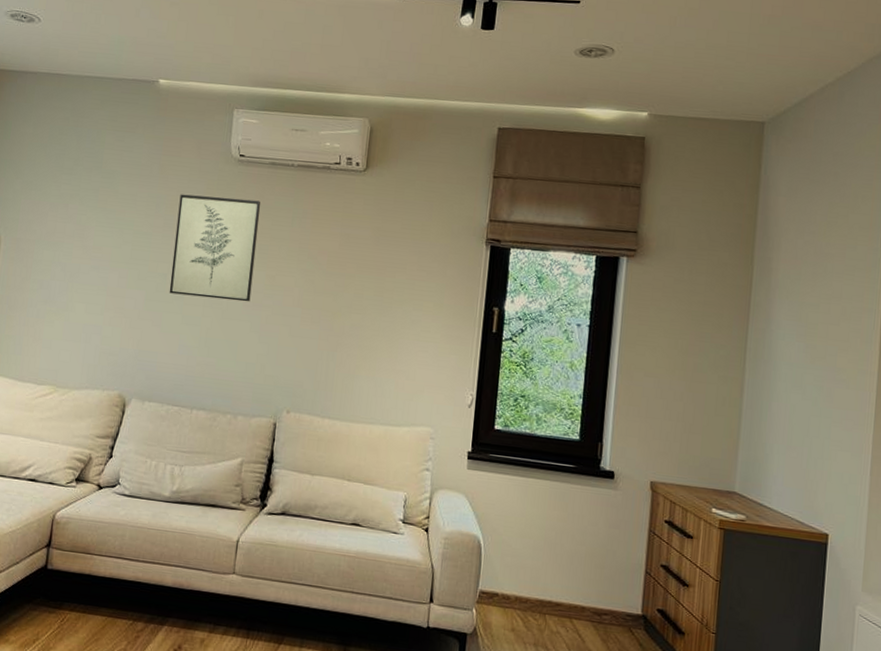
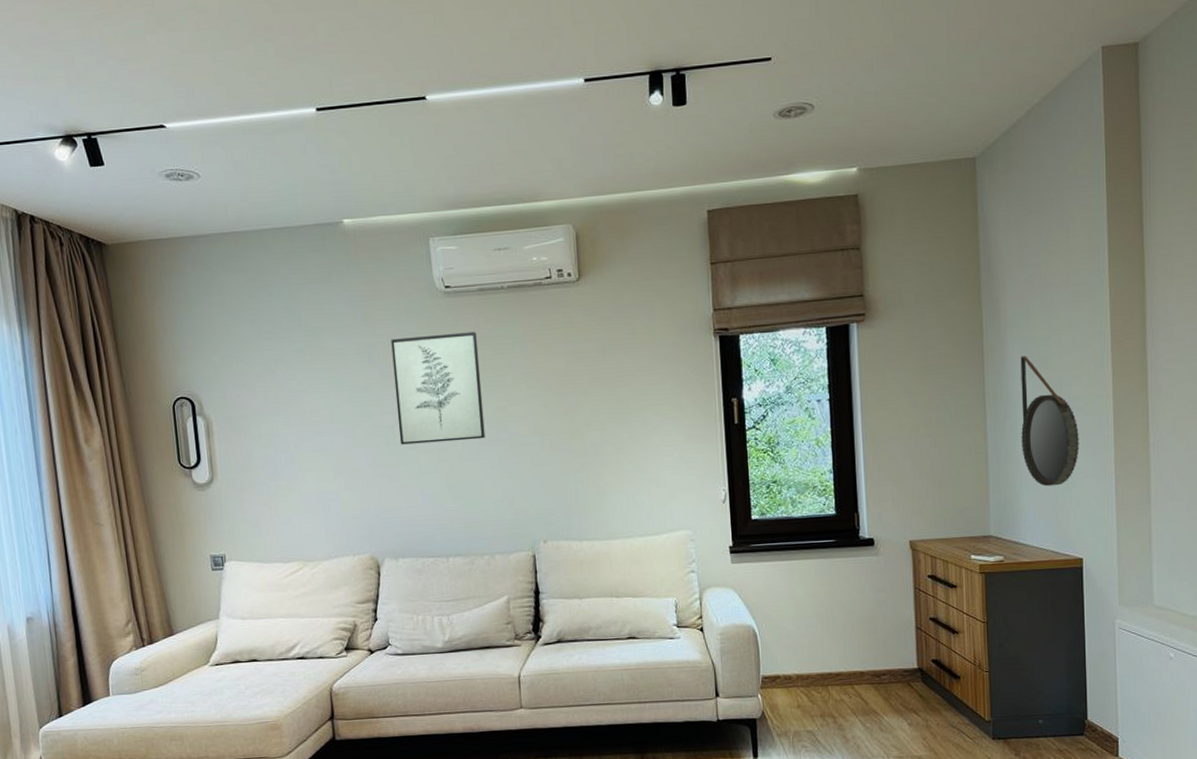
home mirror: none [777,318,839,455] -> present [1020,355,1079,487]

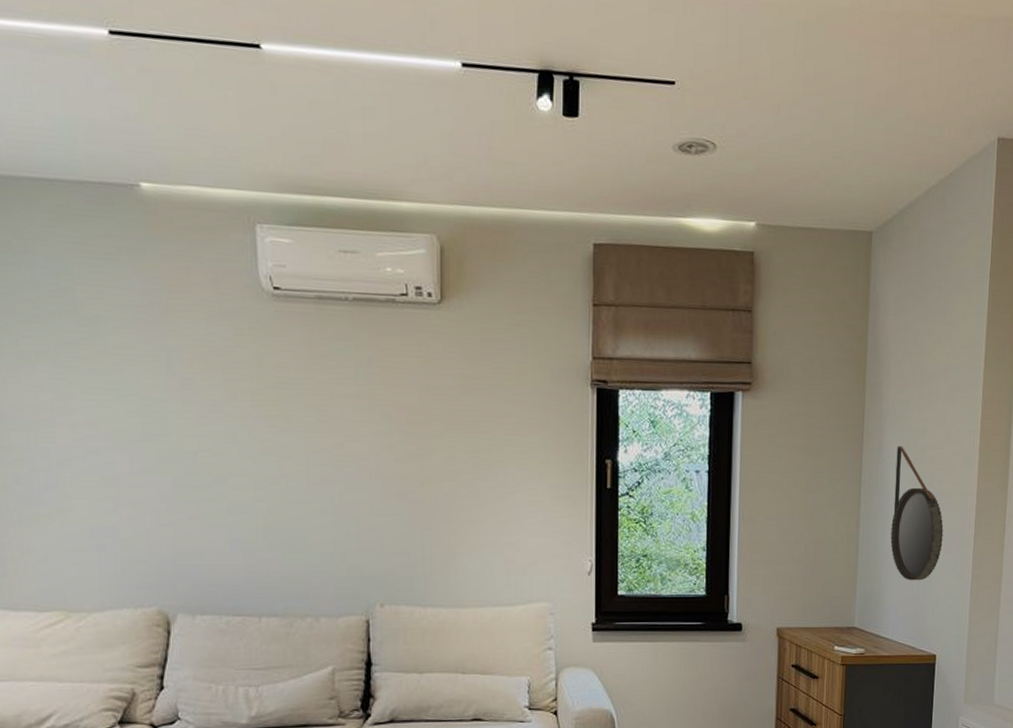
wall art: present [391,331,486,445] -> none [198,343,316,479]

